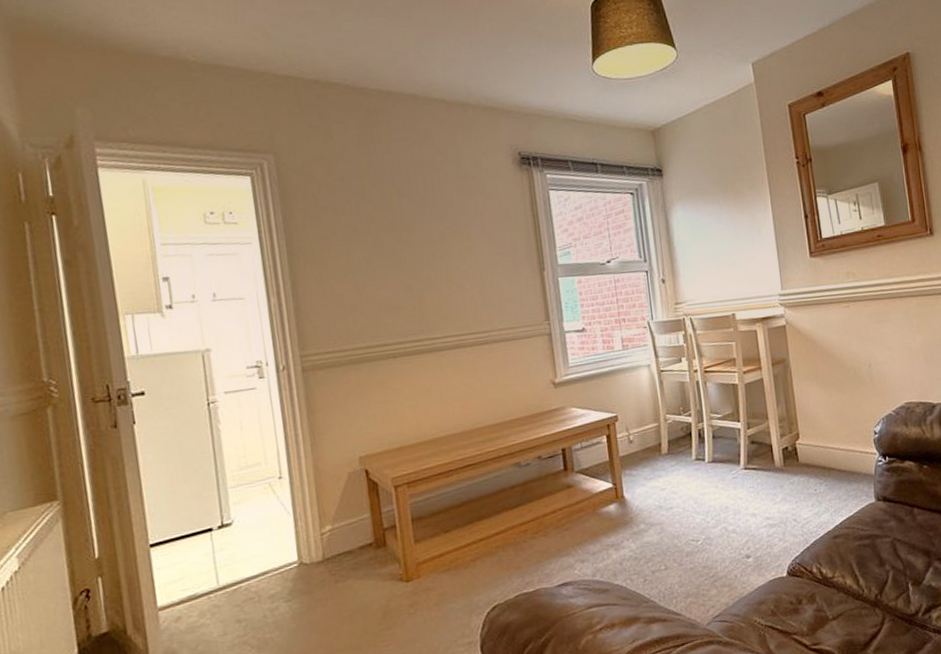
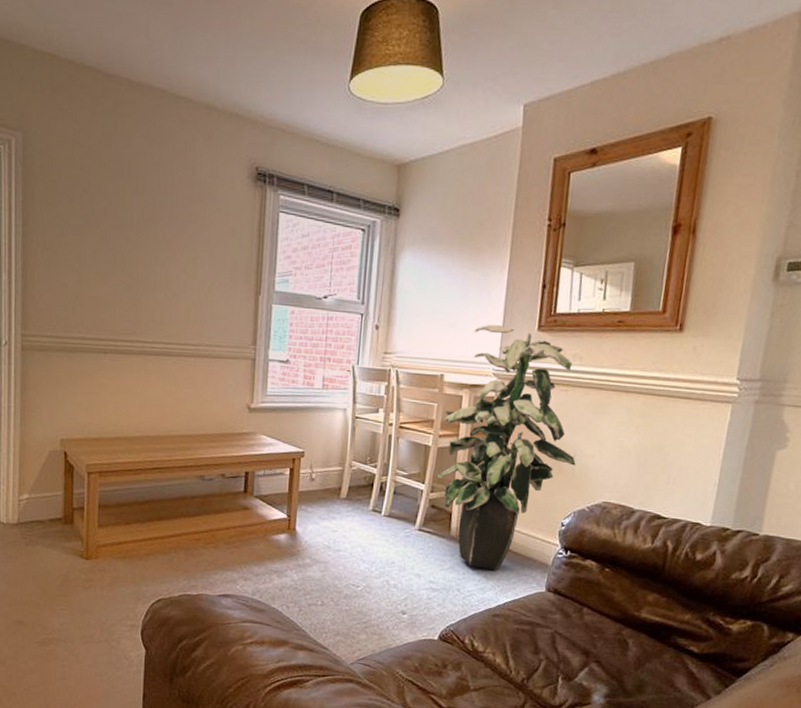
indoor plant: none [743,257,873,494] -> present [437,324,576,570]

